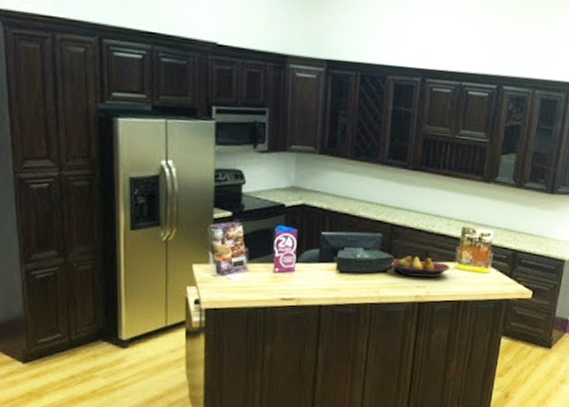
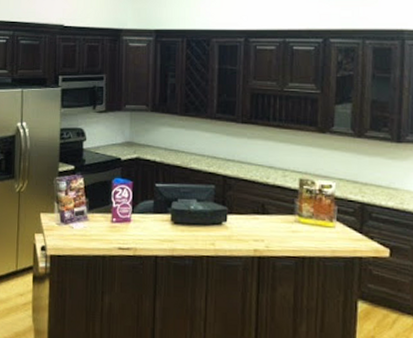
fruit bowl: present [388,256,451,278] -> none [223,208,290,231]

